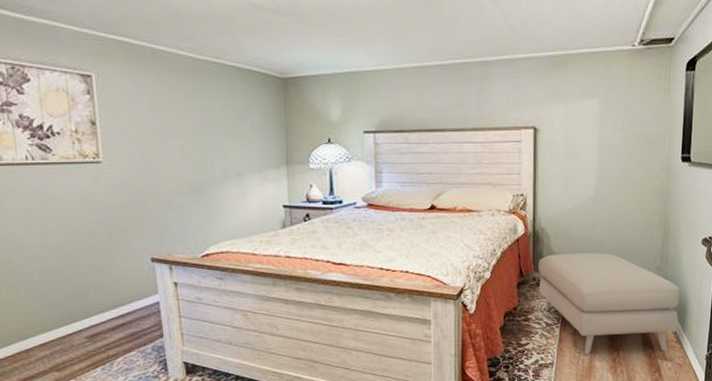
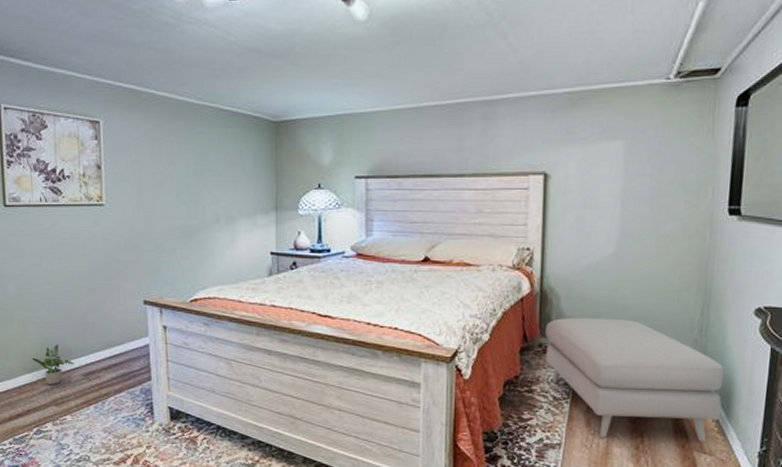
potted plant: none [25,308,76,350] -> present [31,344,74,385]

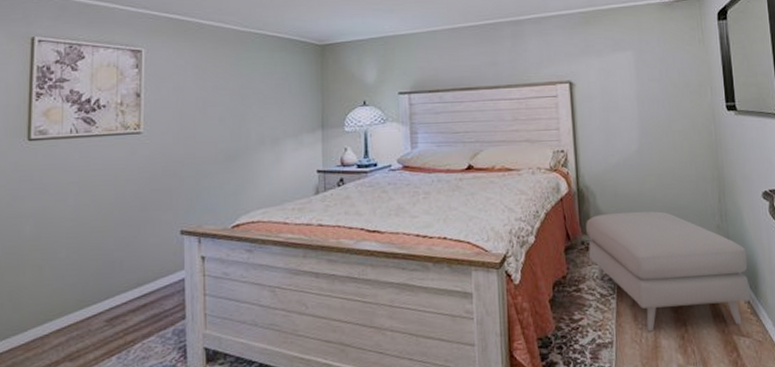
potted plant: present [31,344,74,385] -> none [45,287,96,336]

